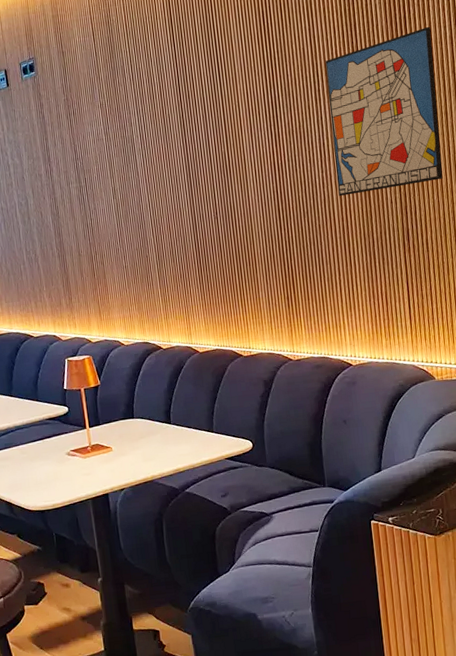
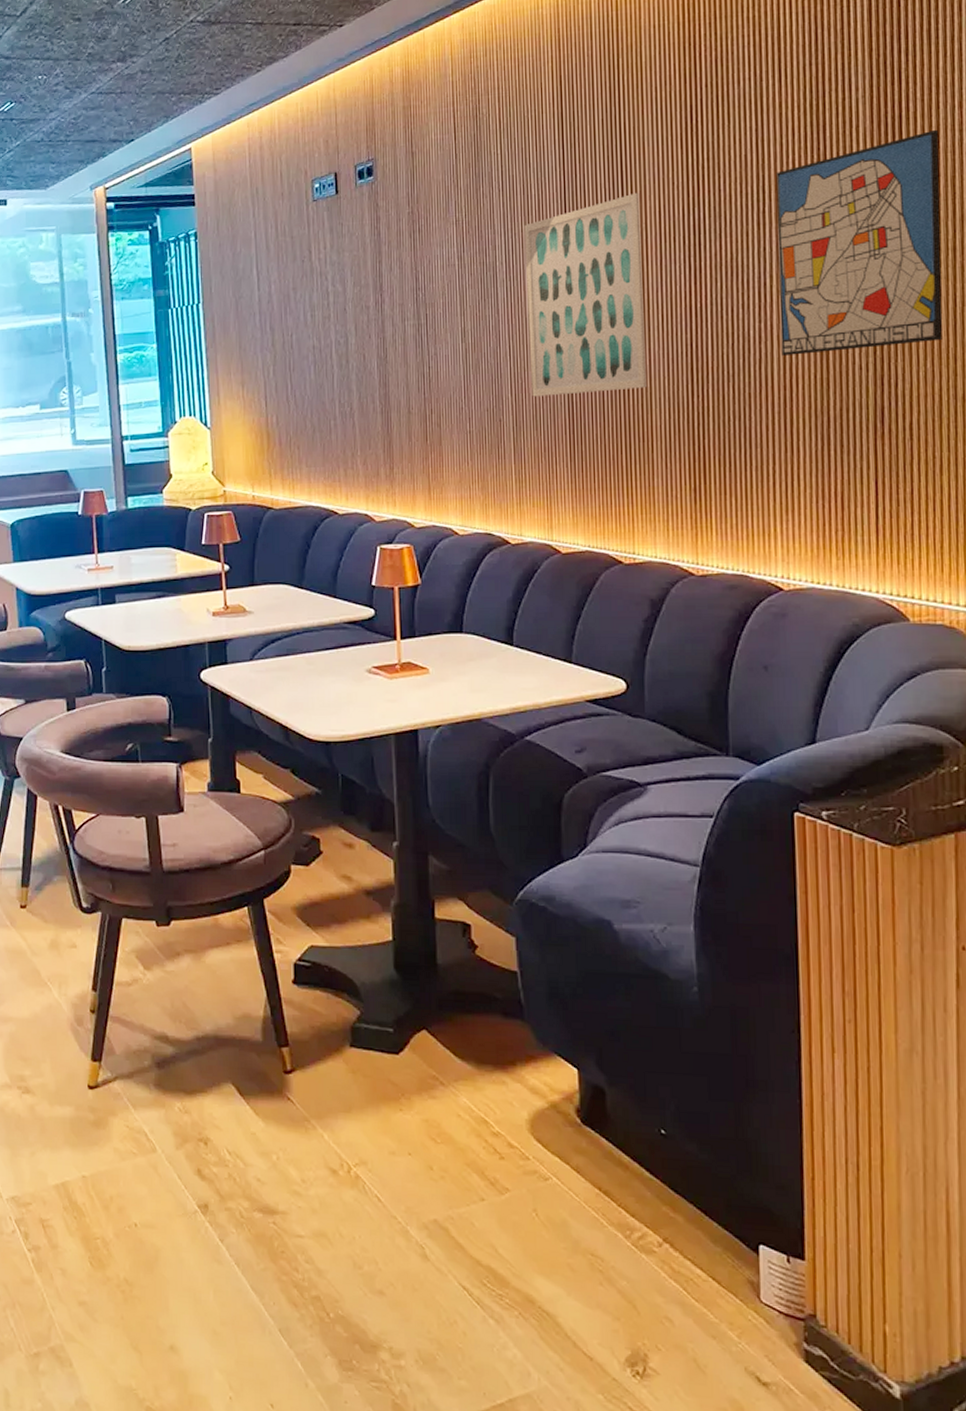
wall art: none [151,78,249,237] -> present [524,192,647,397]

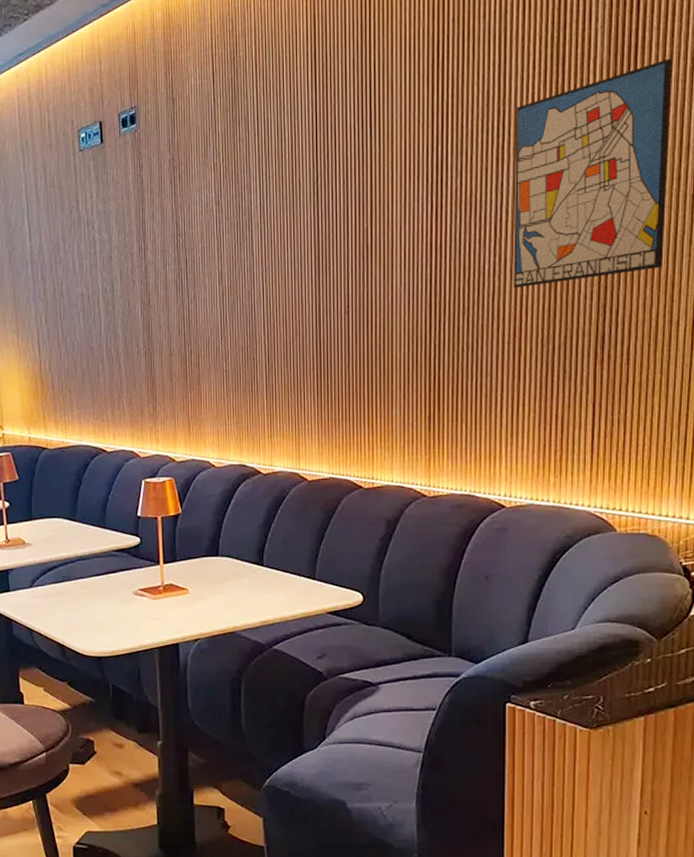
wall art: present [524,192,647,397] -> none [278,131,388,336]

